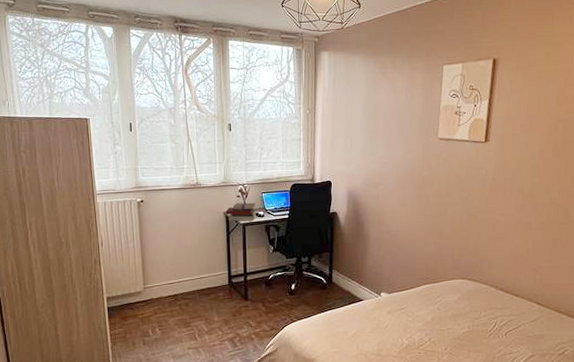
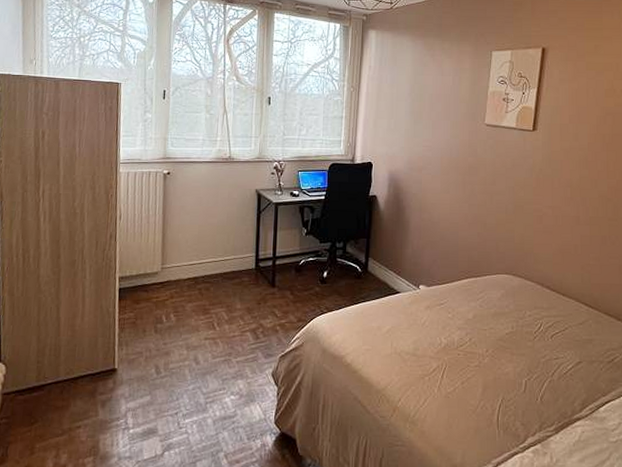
books: present [226,202,257,222] -> none [258,180,291,201]

